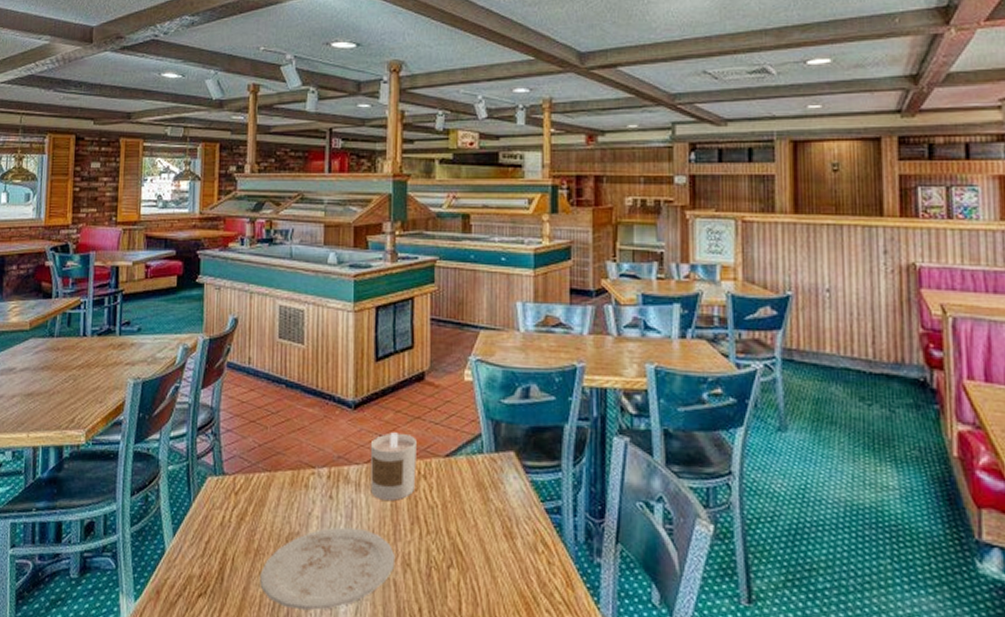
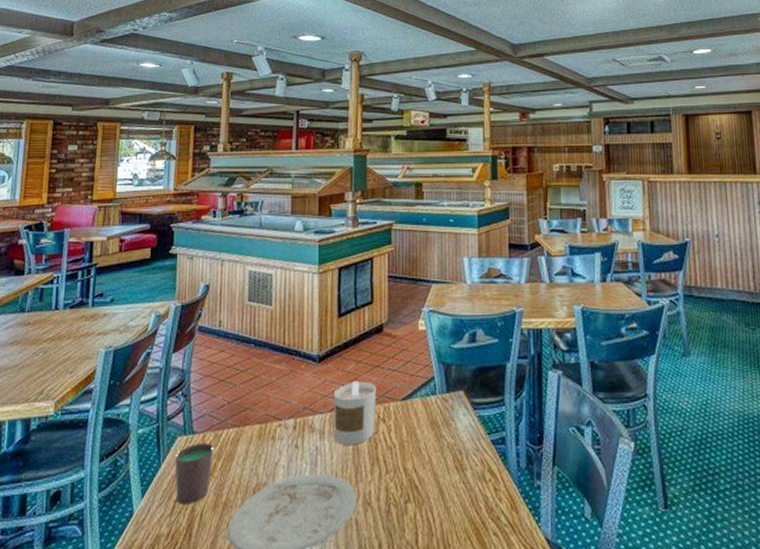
cup: none [205,485,245,548] -> present [174,443,214,505]

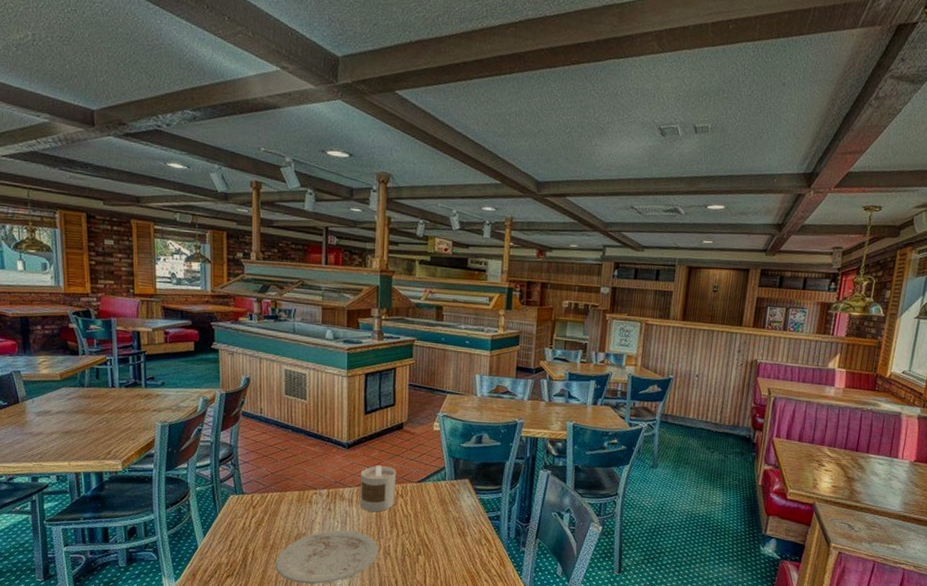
cup: present [174,443,214,505] -> none [229,501,261,544]

